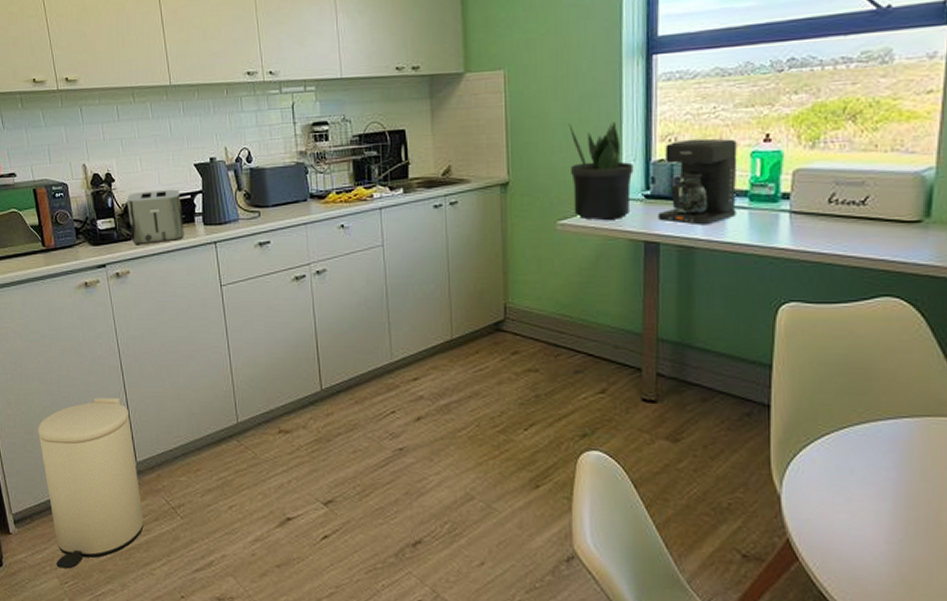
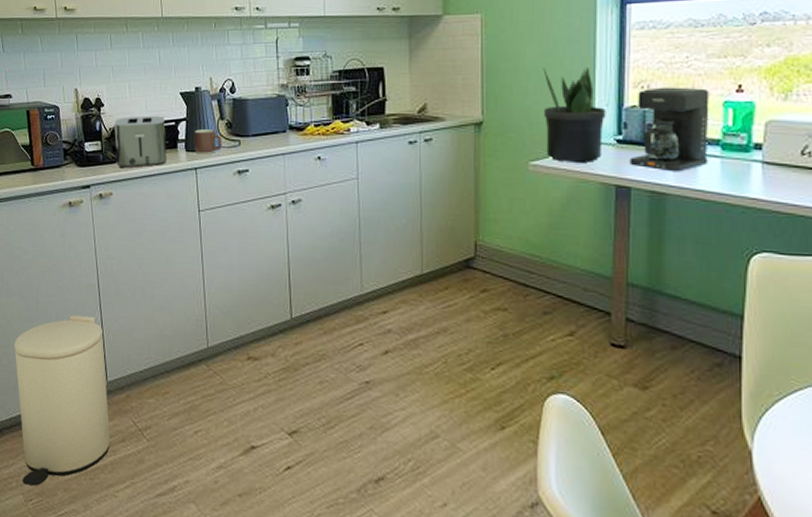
mug: none [211,201,241,228] -> present [193,129,222,155]

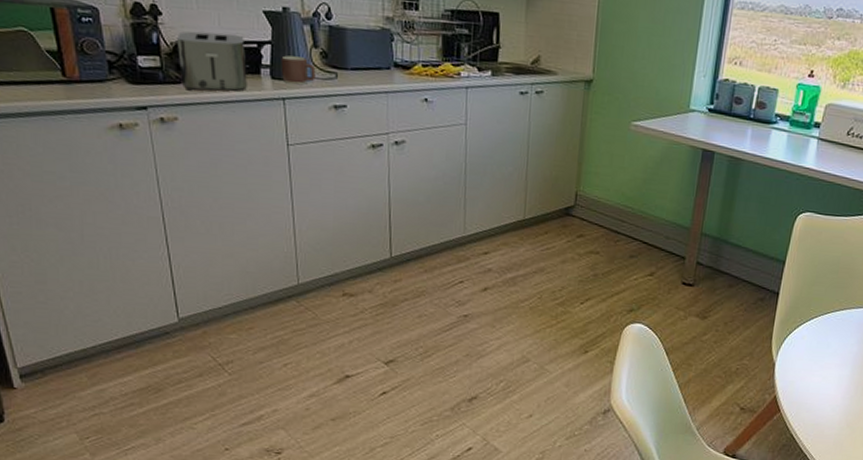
pedal bin: present [13,315,111,486] -> none [52,250,185,424]
planter: present [543,67,606,162] -> none [647,33,703,127]
coffee maker: present [629,87,710,172] -> none [716,64,788,142]

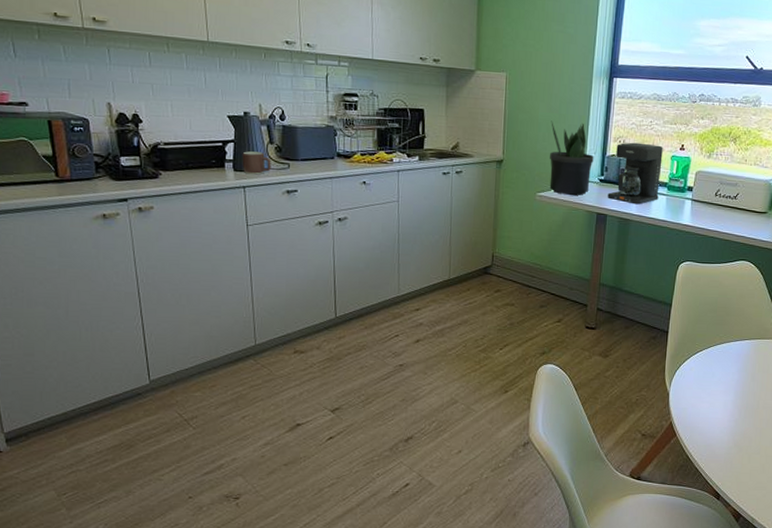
toaster: present [176,31,247,92] -> none [154,134,213,184]
planter: none [647,33,703,127] -> present [549,120,594,195]
coffee maker: none [716,64,788,142] -> present [607,142,663,205]

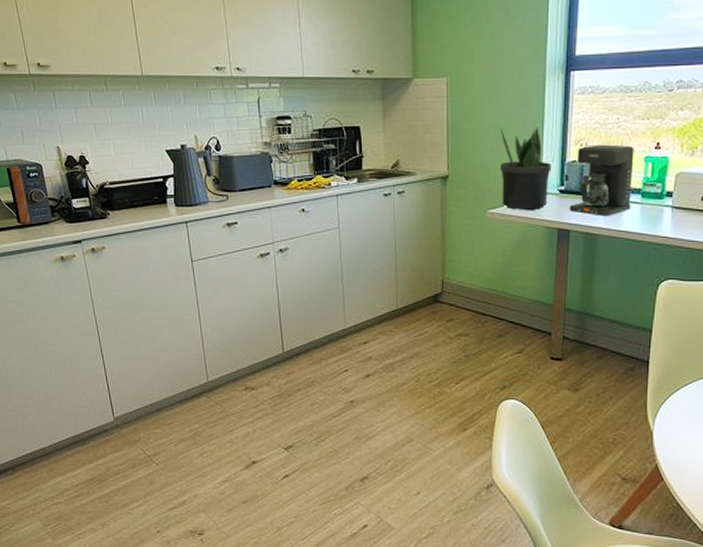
mug: present [242,151,271,175] -> none [182,185,211,209]

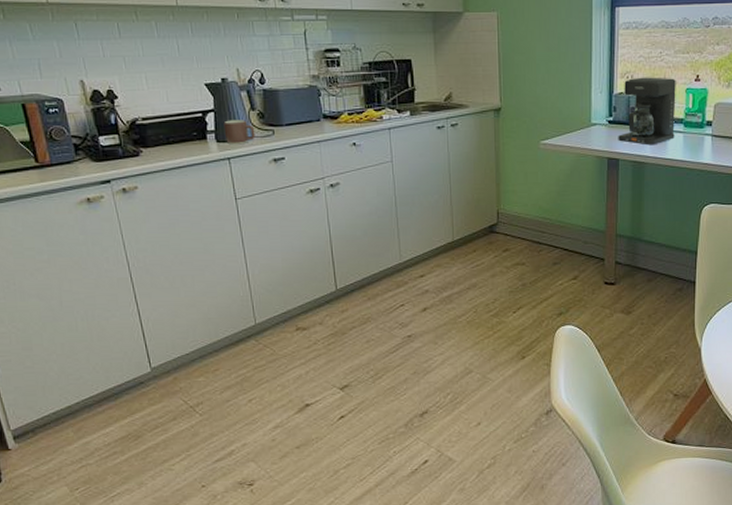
mug: none [182,185,211,209] -> present [223,120,255,145]
planter: present [500,126,552,210] -> none [550,60,600,140]

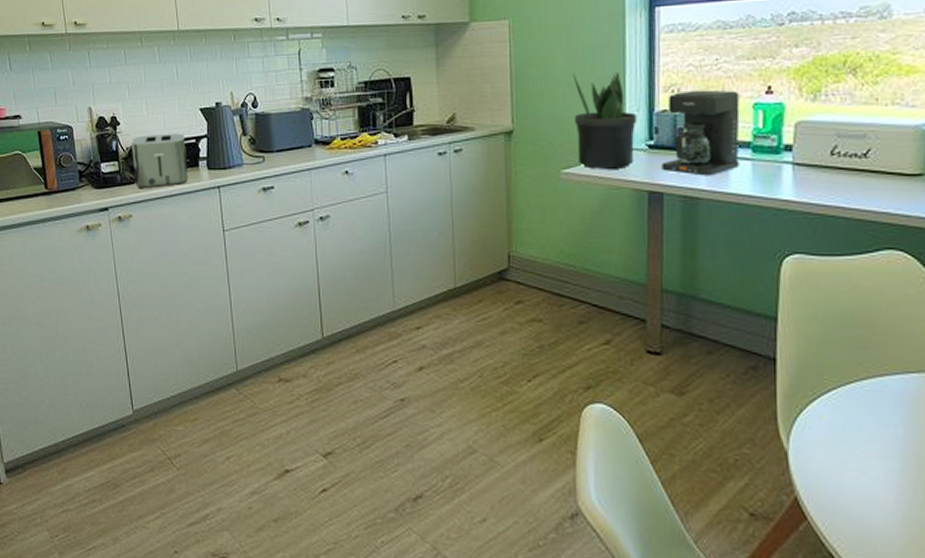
toaster: none [131,107,196,162] -> present [131,133,188,189]
mug: present [223,120,255,145] -> none [215,146,246,173]
planter: none [550,60,600,140] -> present [572,71,637,169]

